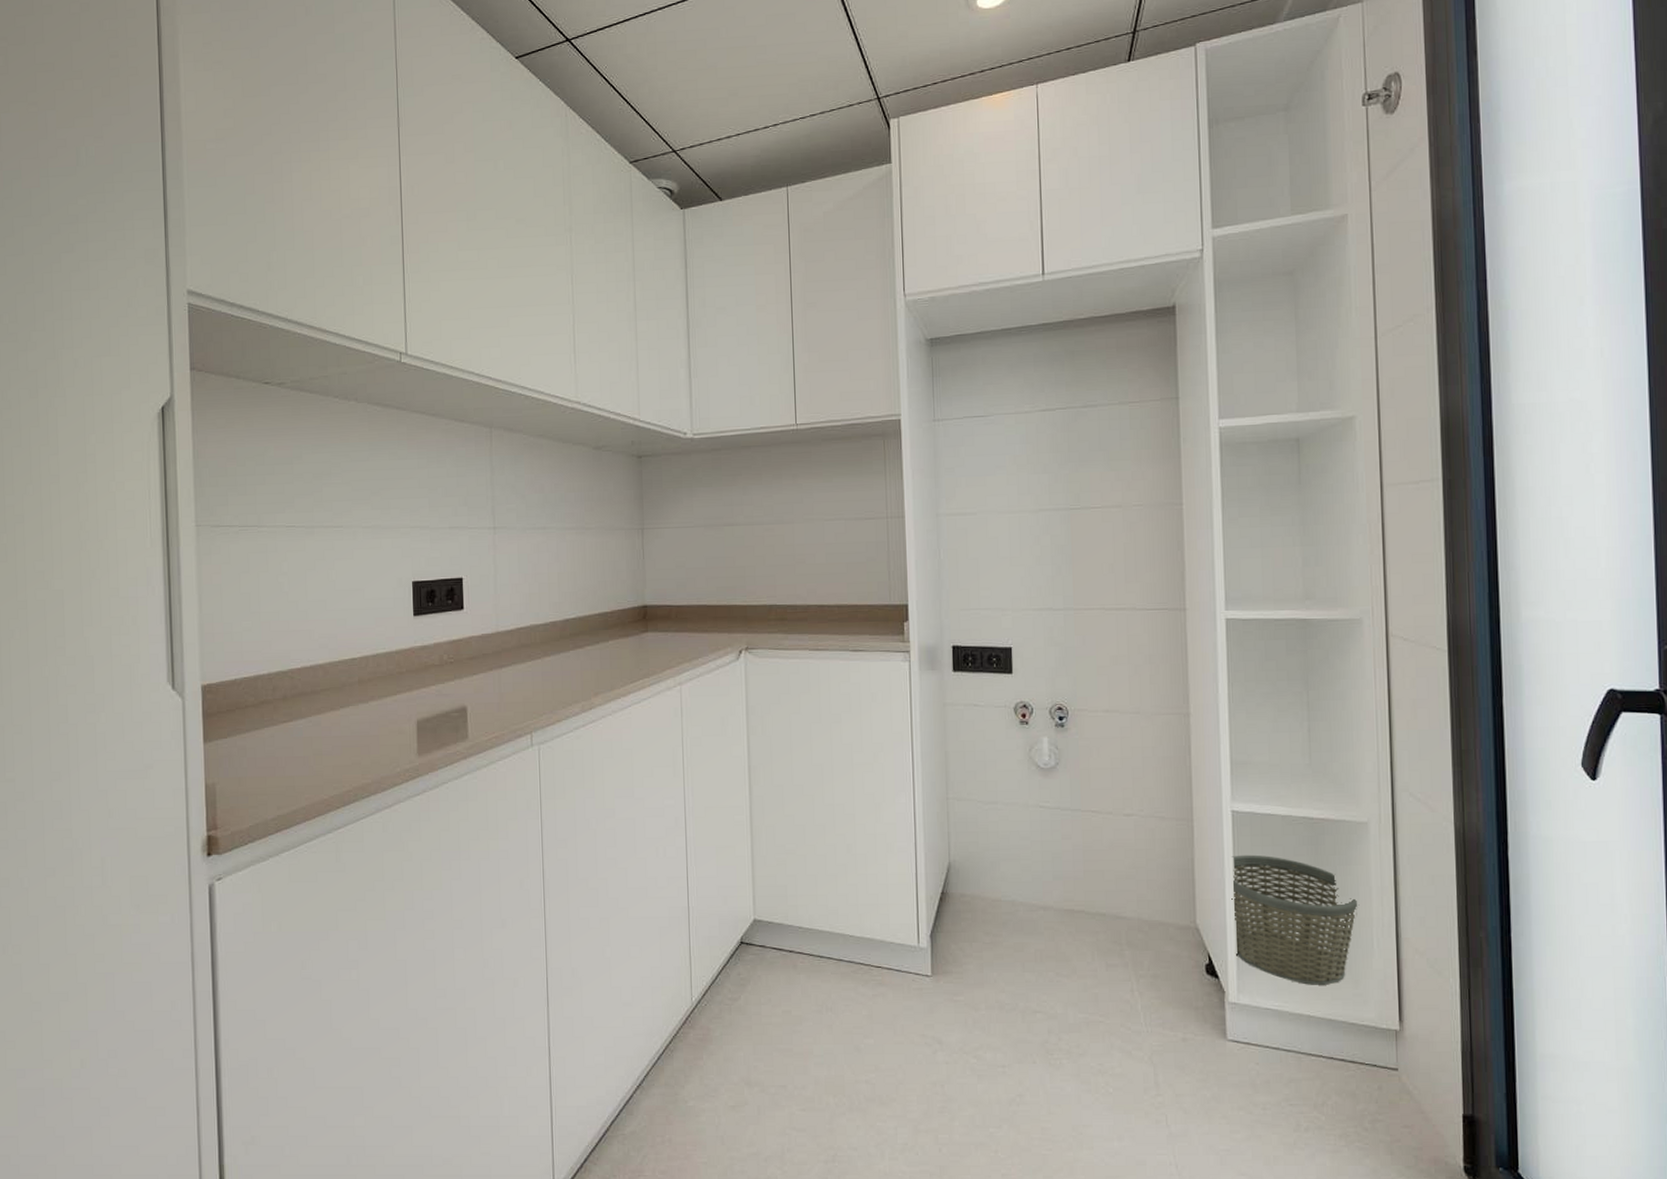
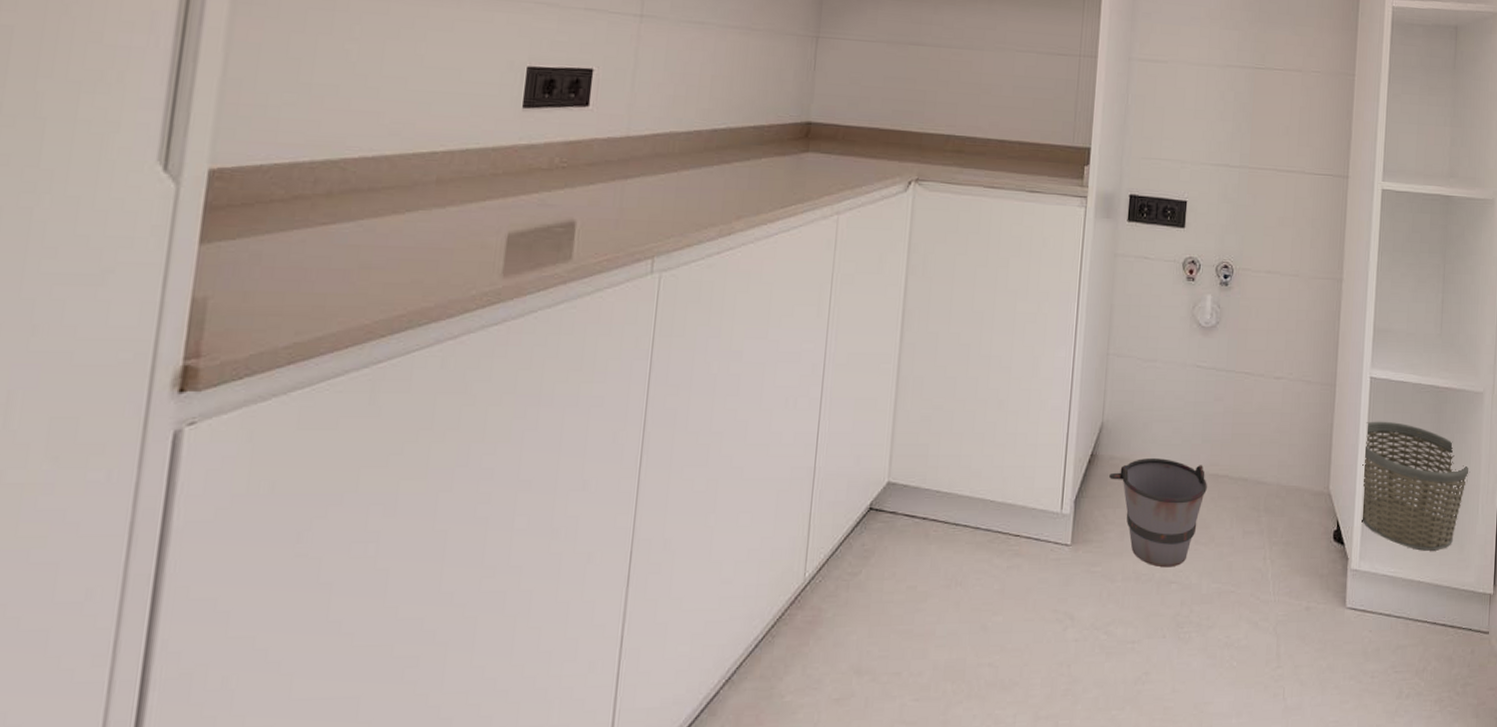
bucket: none [962,895,1063,998] -> present [1109,458,1207,568]

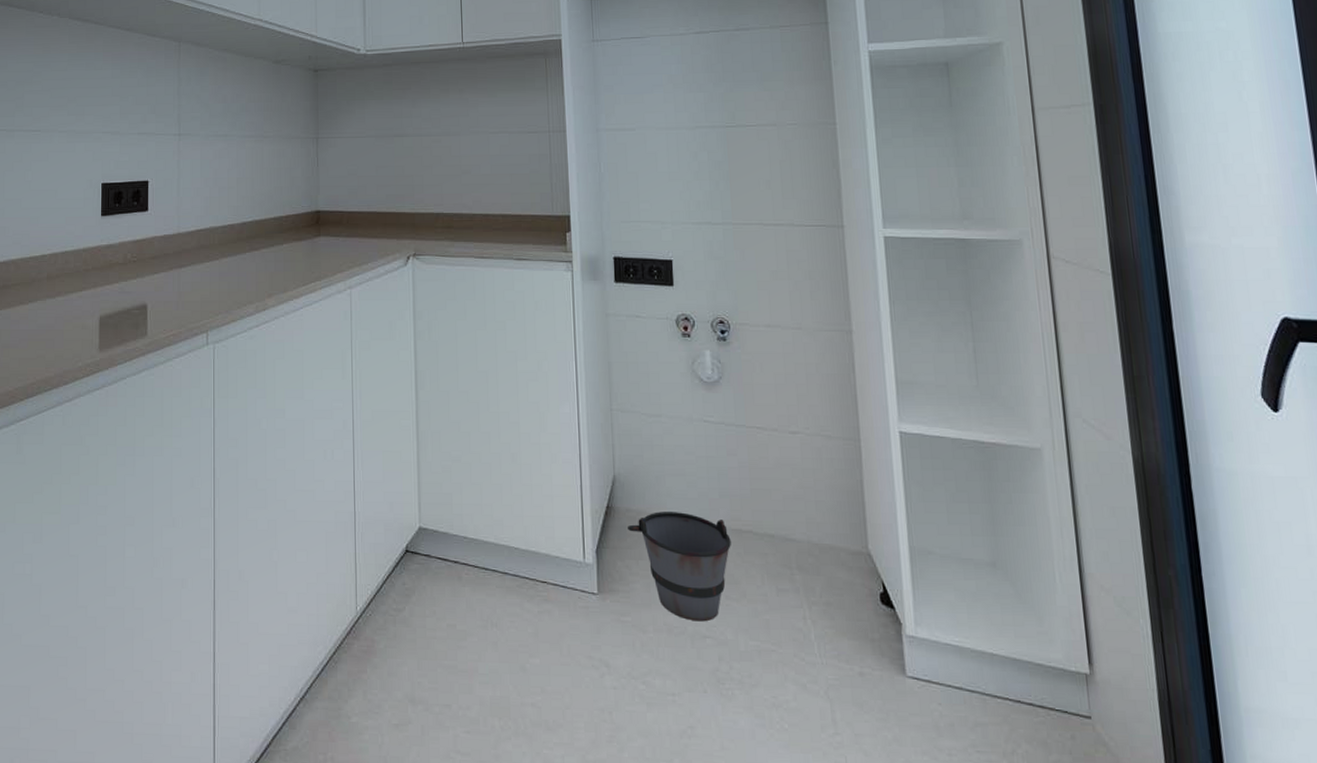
basket: present [1362,421,1470,551] -> none [901,478,1038,621]

